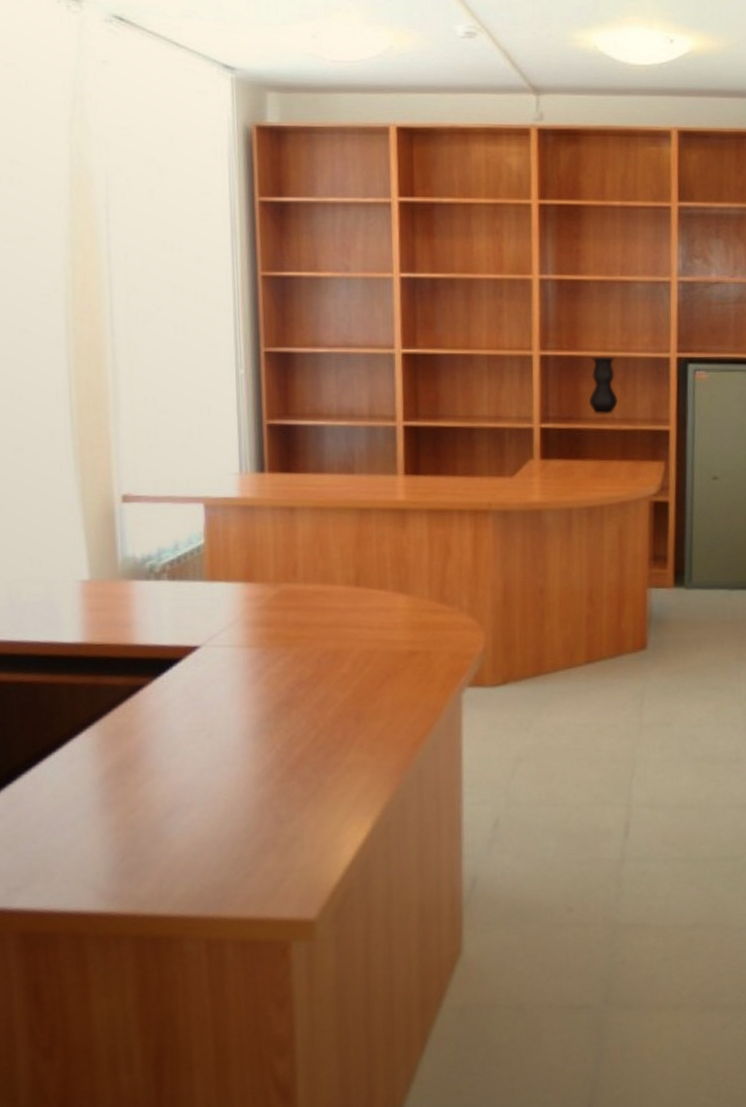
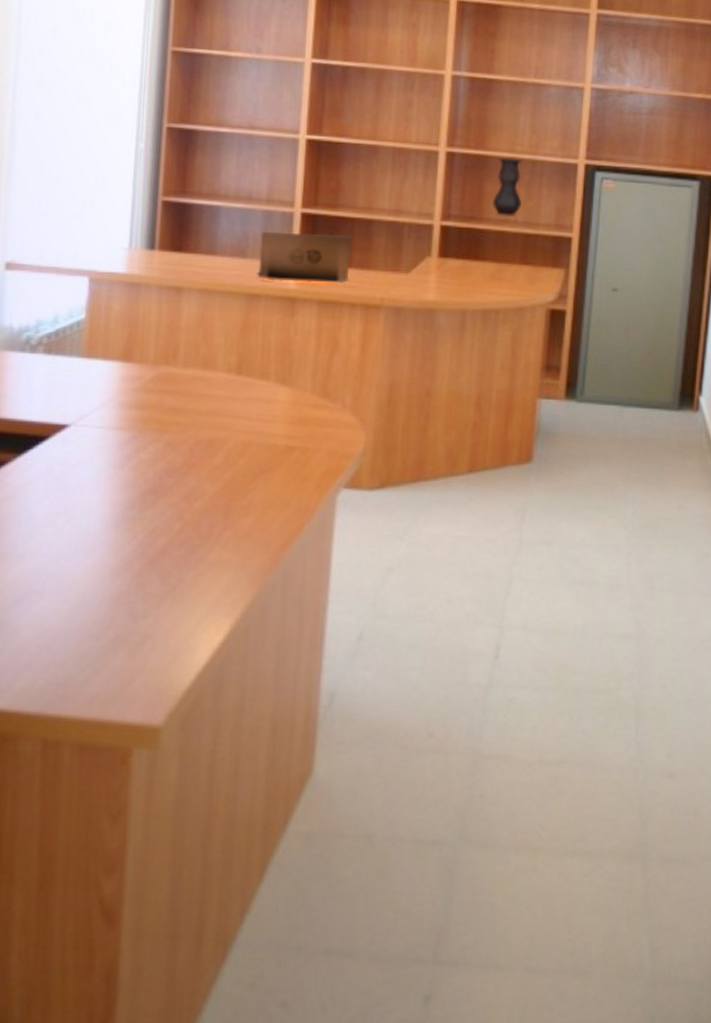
laptop: none [366,445,456,494] -> present [258,232,352,282]

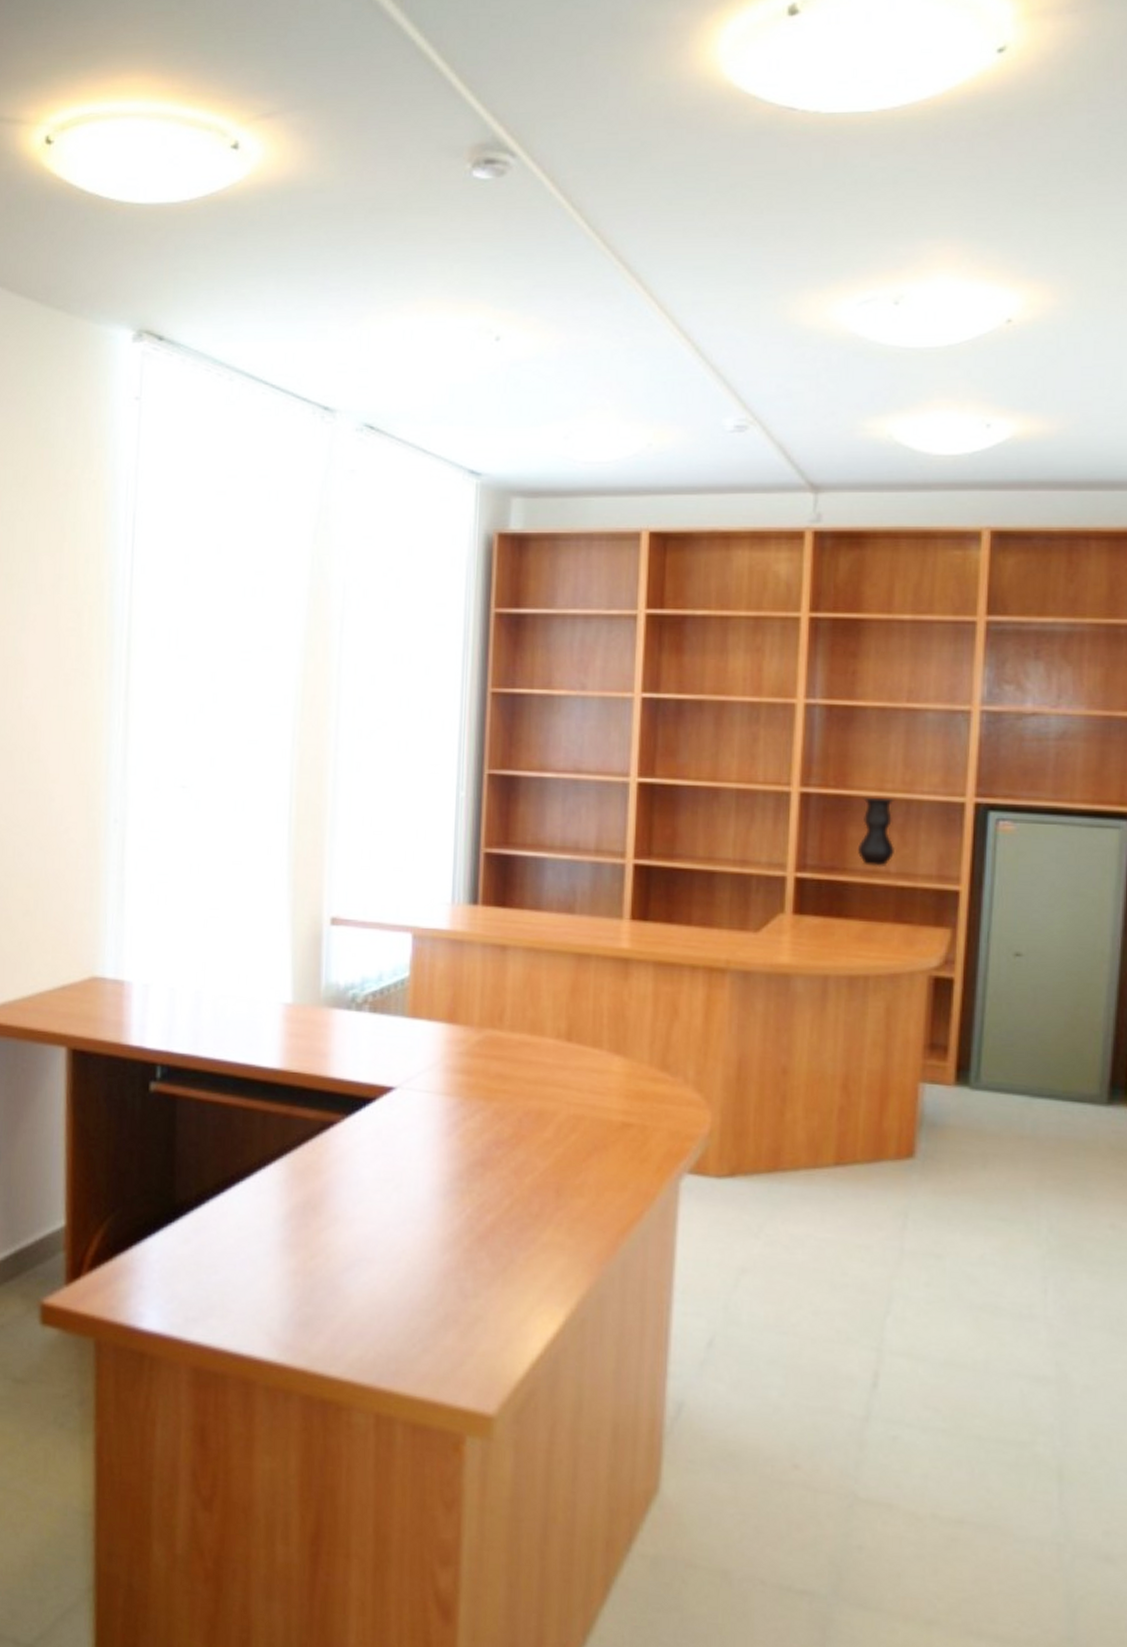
laptop: present [258,232,352,282] -> none [588,886,692,942]

